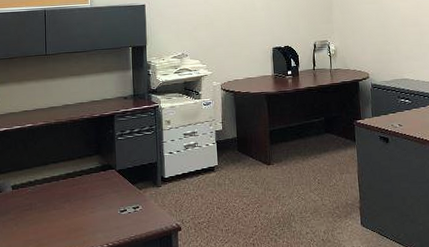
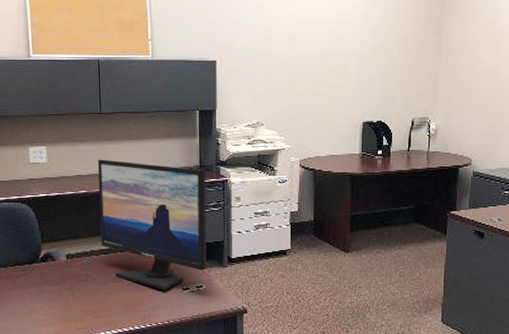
computer monitor: none [43,94,143,214] -> present [98,159,207,290]

